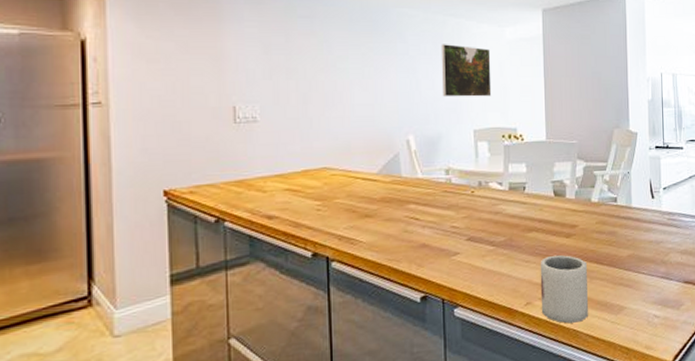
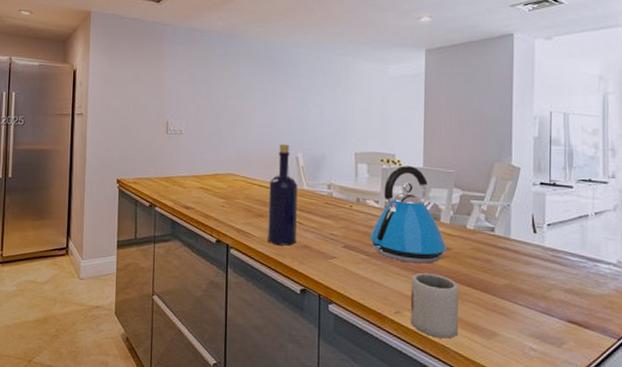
bottle: none [376,125,414,249] -> present [267,144,298,246]
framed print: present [441,44,492,97] -> none [328,78,374,125]
kettle: none [495,139,573,247] -> present [370,165,447,264]

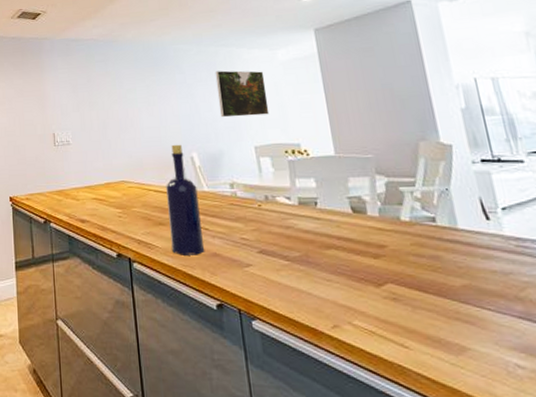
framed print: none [328,78,374,125] -> present [215,70,270,118]
kettle: present [370,165,447,264] -> none [287,154,381,266]
cup: present [410,272,459,339] -> none [344,276,417,357]

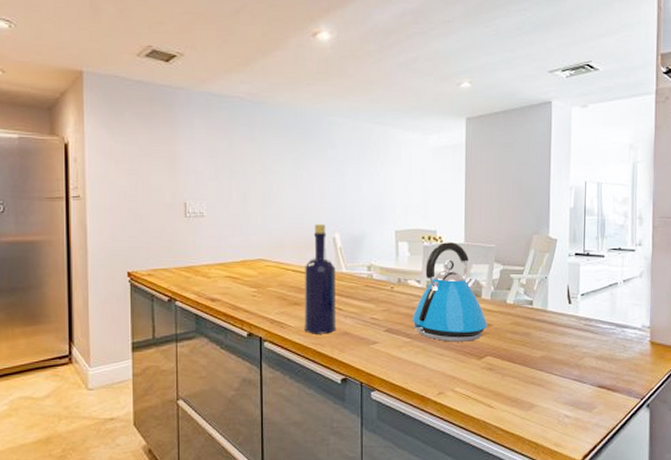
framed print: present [215,70,270,118] -> none [367,150,414,200]
kettle: none [287,154,381,266] -> present [412,241,488,342]

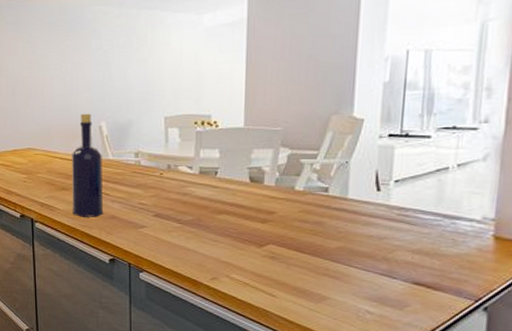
kettle: present [412,241,488,342] -> none [183,125,271,229]

